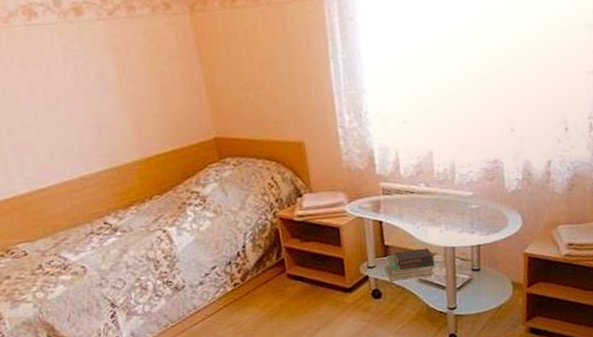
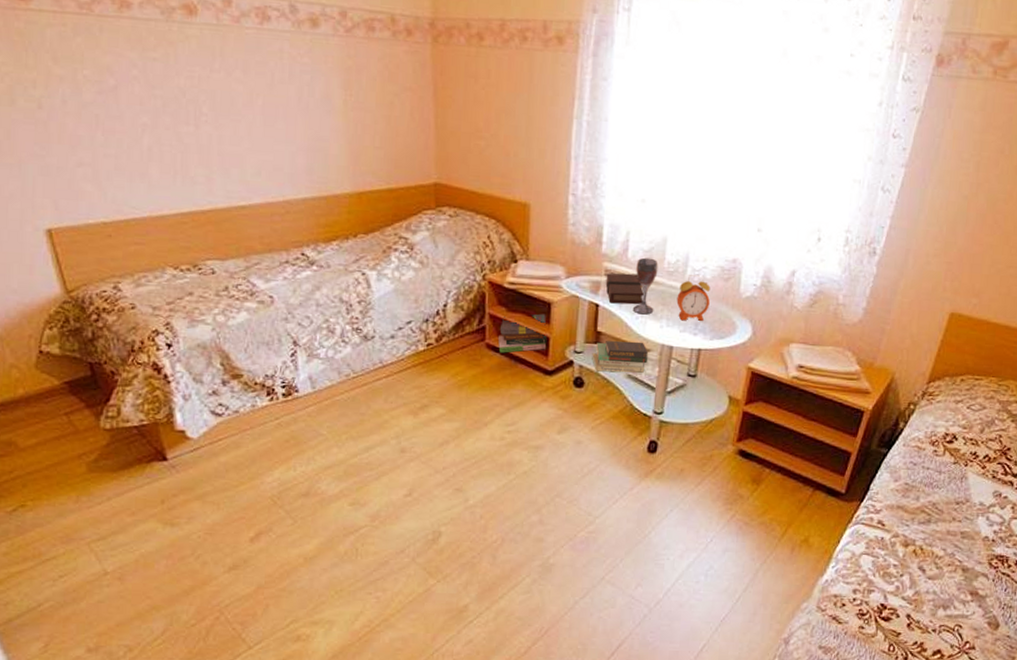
books: none [296,238,343,281] -> present [497,313,548,353]
book: none [384,188,421,219] -> present [605,273,644,304]
cup: none [409,171,432,223] -> present [633,257,658,315]
alarm clock: none [450,180,481,223] -> present [676,275,711,321]

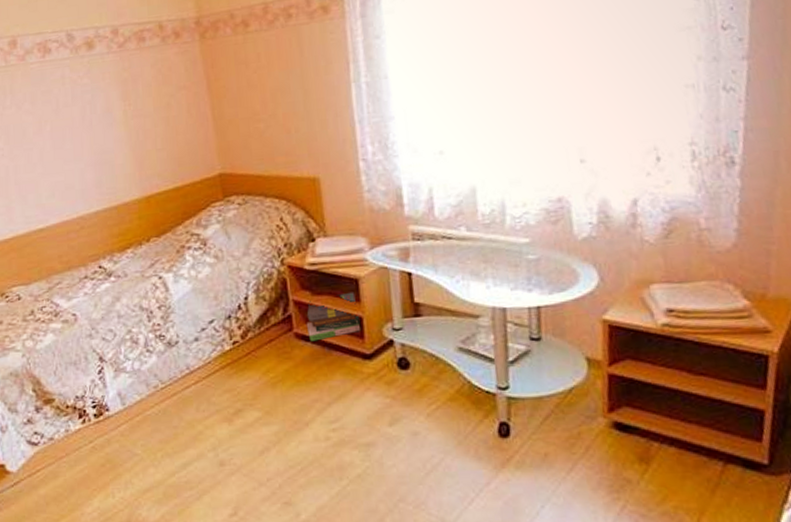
books: present [592,341,648,373] -> none [413,307,479,349]
book: present [605,273,644,304] -> none [414,232,461,270]
cup: present [633,257,658,315] -> none [446,212,476,277]
alarm clock: present [676,275,711,321] -> none [499,223,540,277]

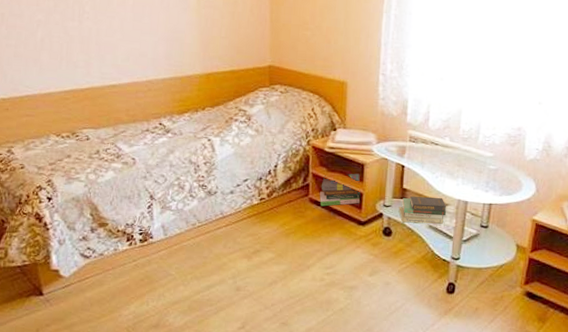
books: none [413,307,479,349] -> present [398,196,446,224]

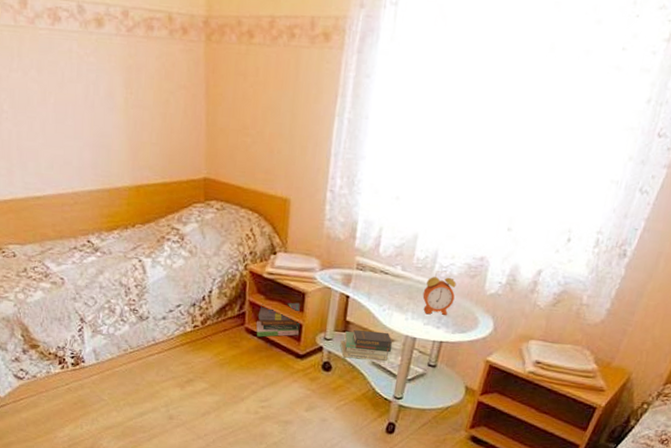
alarm clock: none [470,141,499,180] -> present [422,271,457,315]

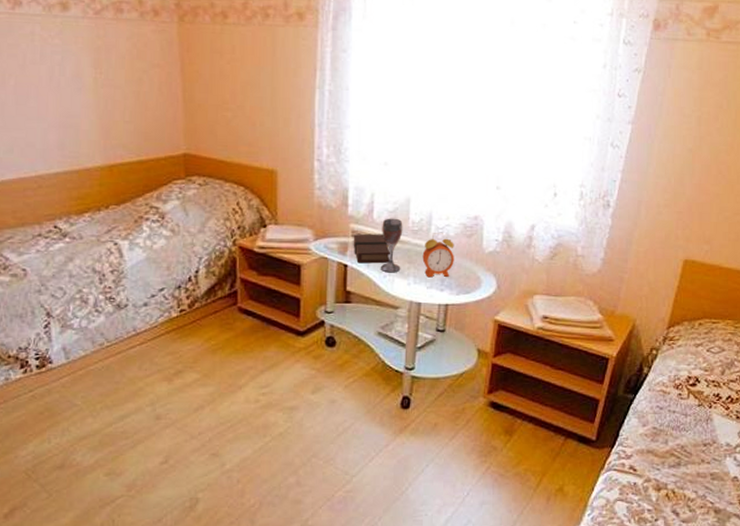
books: present [256,302,301,337] -> none [249,276,298,316]
books: present [340,330,392,361] -> none [342,299,397,331]
book: none [357,267,392,297] -> present [353,233,390,264]
cup: none [381,253,408,307] -> present [381,218,403,273]

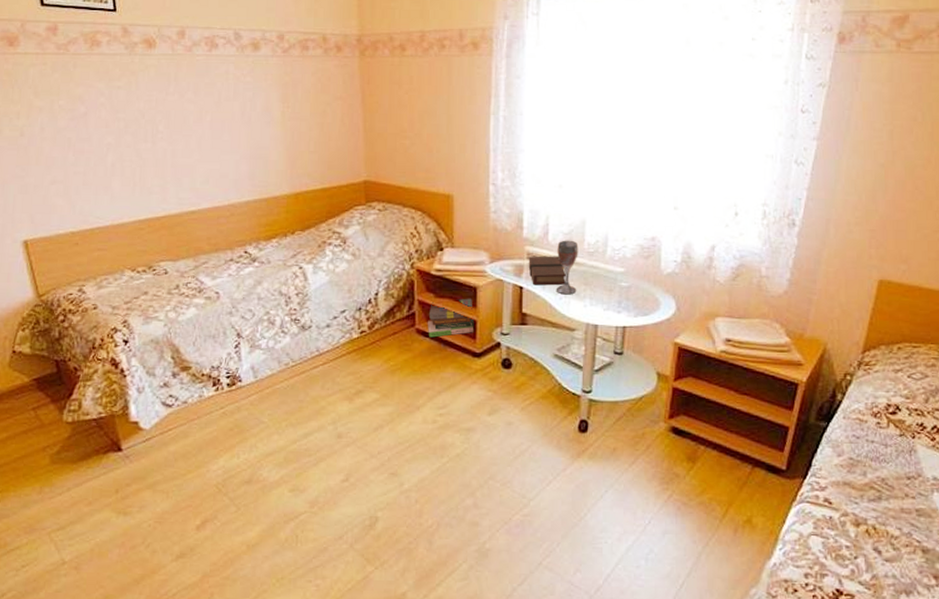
books: none [249,276,298,316] -> present [427,298,475,338]
alarm clock: present [422,233,454,278] -> none [598,254,631,300]

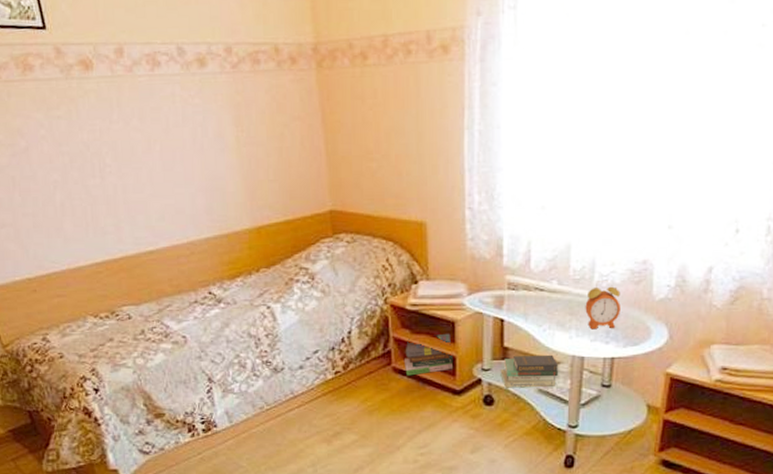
books: none [518,321,573,353] -> present [500,354,558,388]
book: present [528,256,566,286] -> none [509,285,550,317]
cup: present [557,240,579,295] -> none [540,267,563,326]
alarm clock: none [598,254,631,300] -> present [585,281,620,330]

